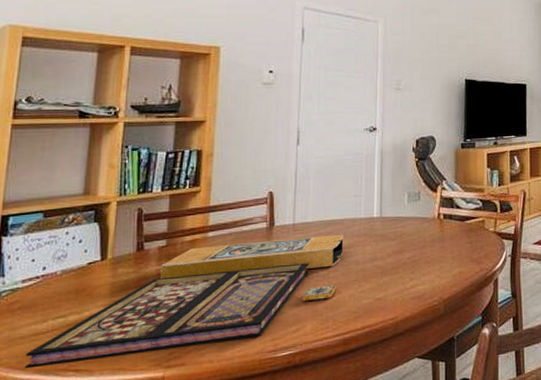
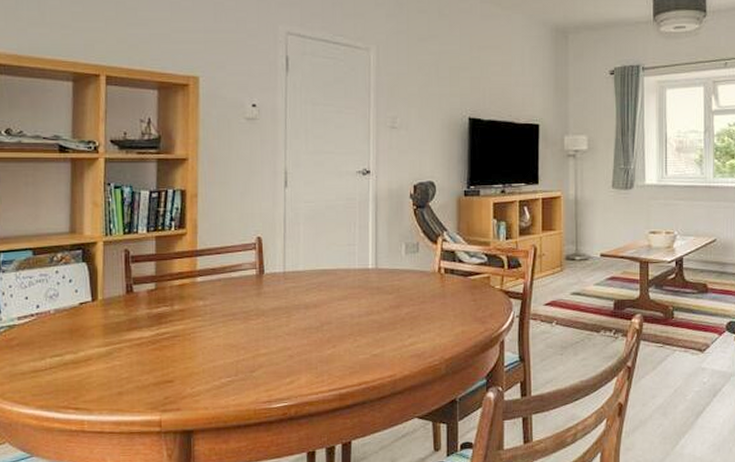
board game: present [24,234,344,369] -> none [27,285,337,404]

